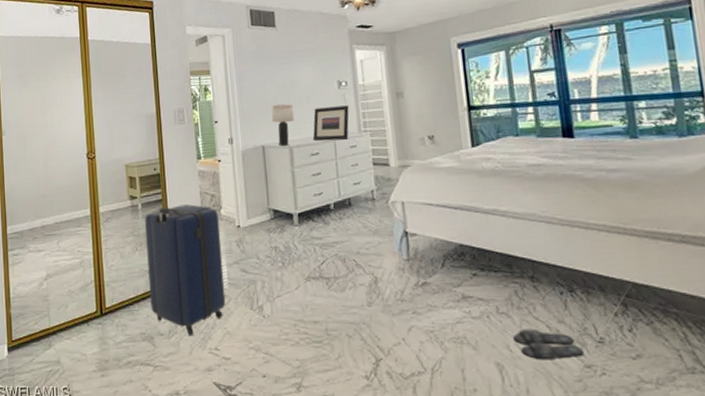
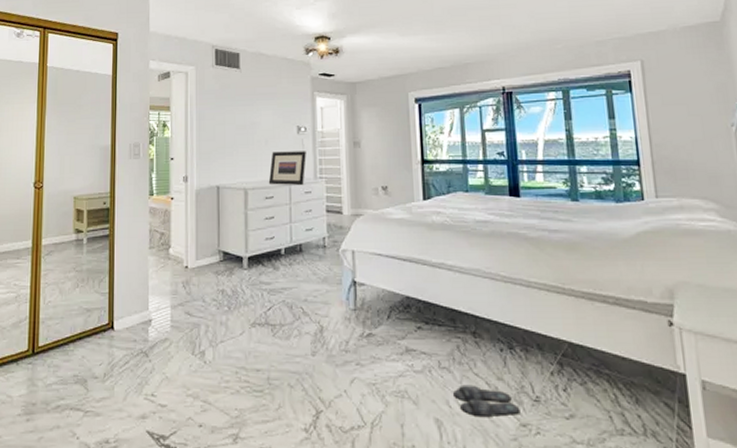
suitcase: present [145,204,226,336] -> none [87,242,167,381]
table lamp: present [271,104,295,146] -> none [228,146,252,187]

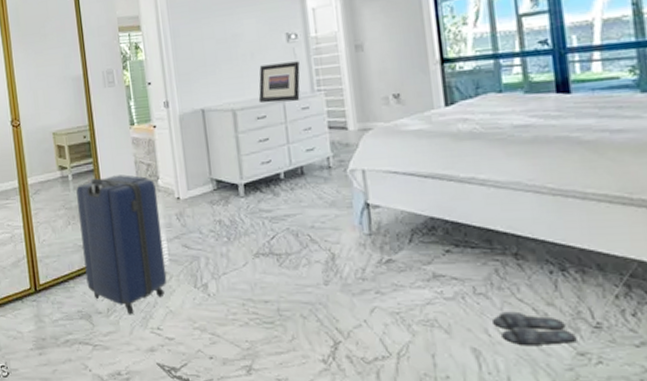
suitcase: none [87,242,167,381] -> present [76,175,167,315]

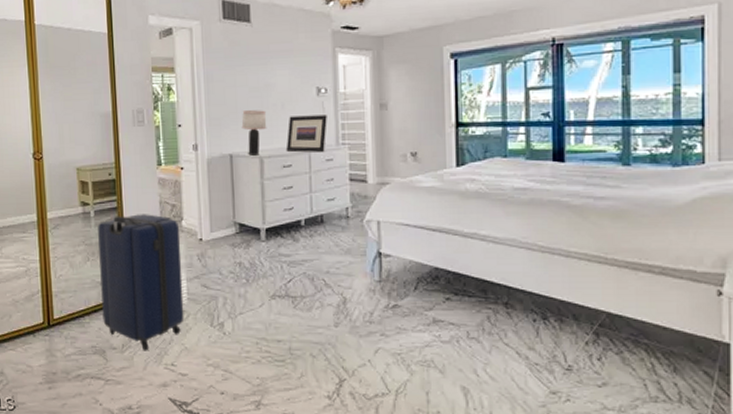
table lamp: none [211,61,238,109] -> present [241,110,267,156]
slippers: present [493,311,577,347] -> none [482,354,551,386]

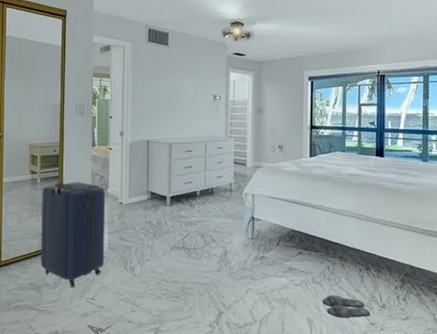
table lamp: present [241,110,267,156] -> none [157,109,176,142]
picture frame: present [286,115,327,153] -> none [188,115,220,143]
slippers: none [482,354,551,386] -> present [323,294,370,318]

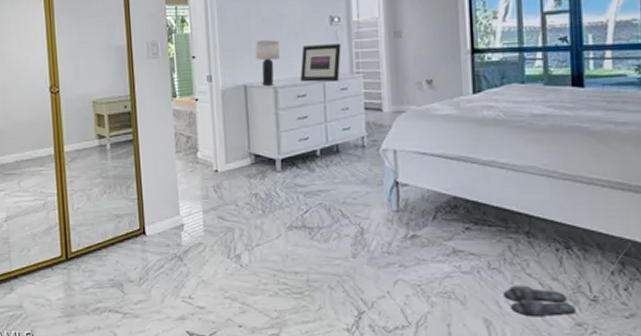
suitcase: present [40,182,106,288] -> none [114,146,201,284]
table lamp: none [157,109,176,142] -> present [255,40,281,86]
picture frame: none [188,115,220,143] -> present [300,43,341,82]

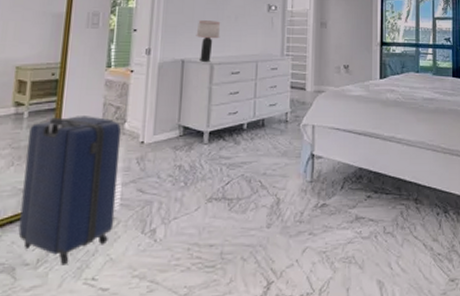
suitcase: none [114,146,201,284] -> present [18,116,122,266]
picture frame: present [300,43,341,82] -> none [235,28,275,63]
slippers: present [504,285,576,317] -> none [395,247,450,276]

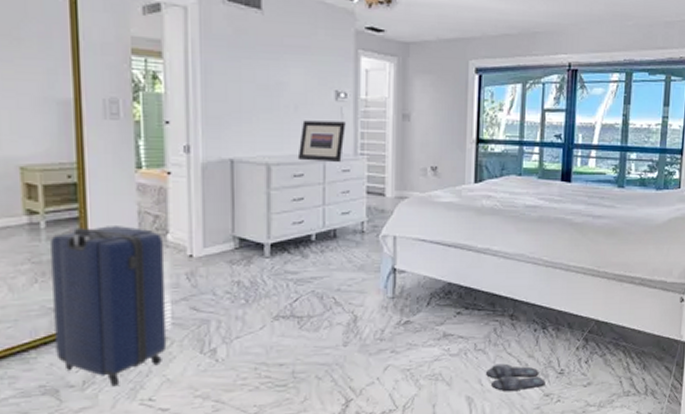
table lamp: present [196,20,221,62] -> none [246,110,277,162]
picture frame: none [235,28,275,63] -> present [297,120,346,163]
slippers: none [395,247,450,276] -> present [486,363,546,392]

